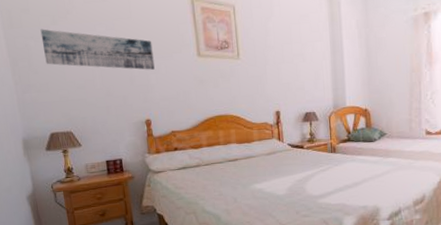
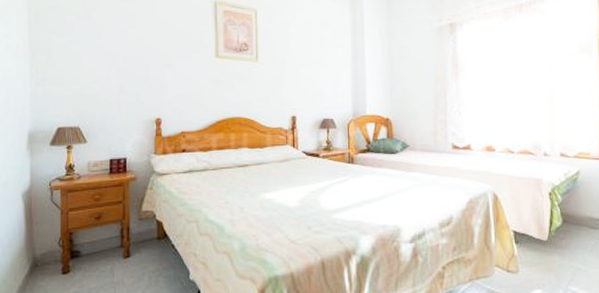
wall art: present [40,29,155,70] -> none [64,25,171,69]

